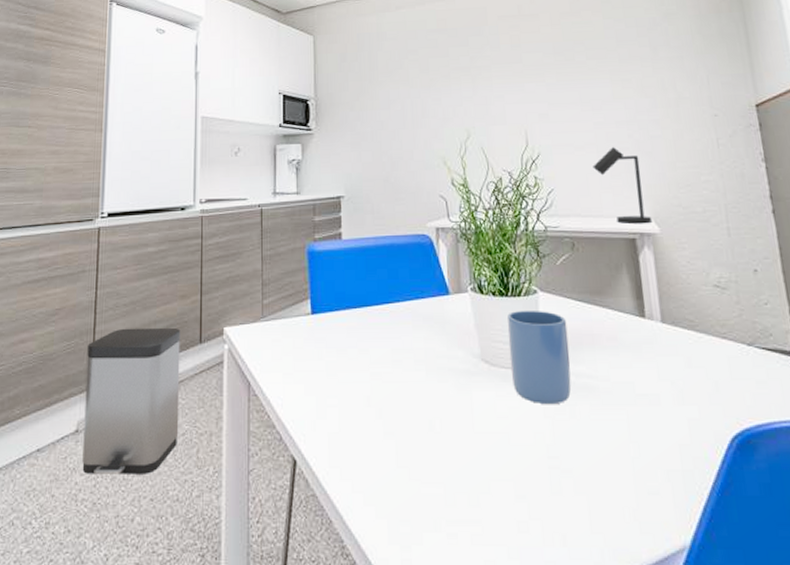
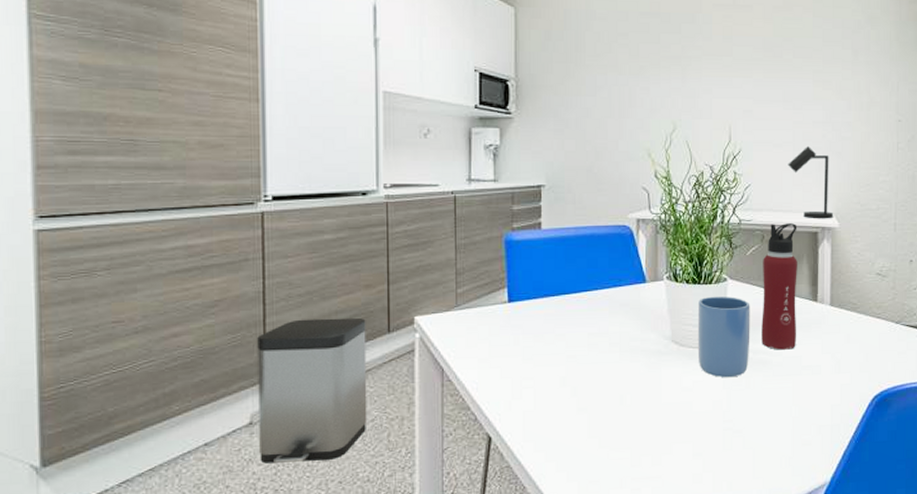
water bottle: none [575,229,626,374] -> present [762,223,797,350]

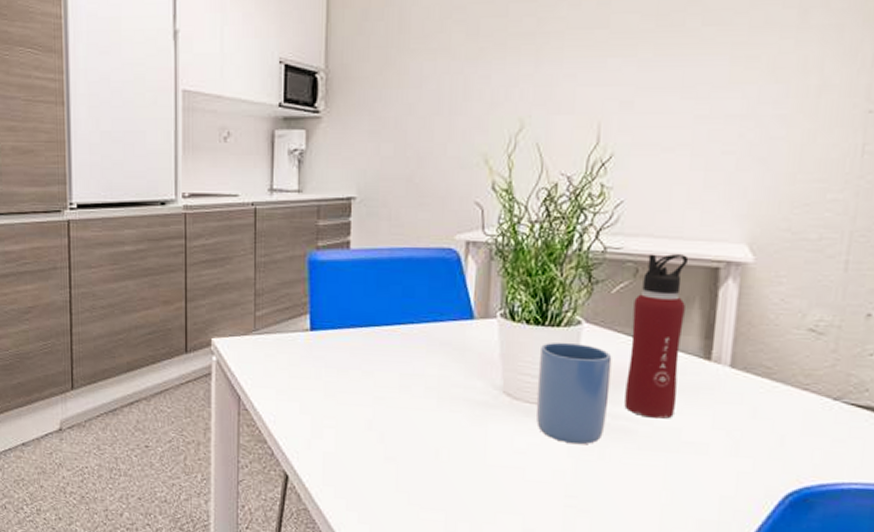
pedal bin: present [257,317,367,464] -> none [65,331,165,475]
desk lamp: present [788,145,834,218] -> none [681,148,747,249]

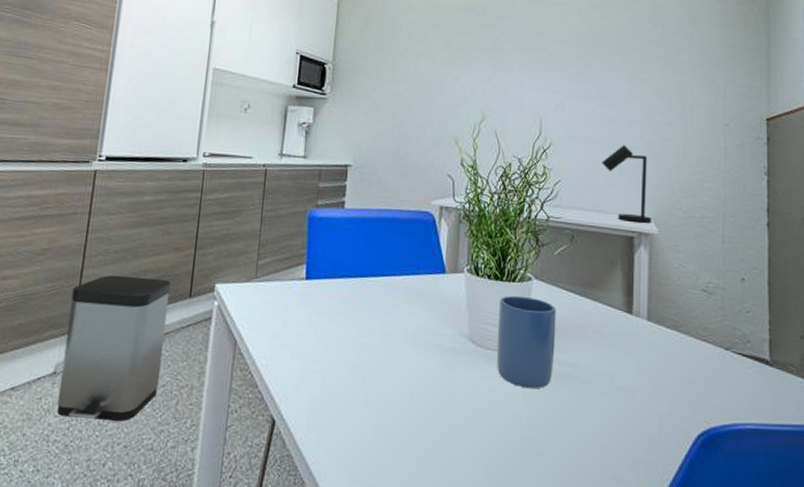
pedal bin: none [65,331,165,475] -> present [57,275,171,421]
water bottle: present [624,254,689,419] -> none [568,223,611,365]
desk lamp: none [681,148,747,249] -> present [601,144,652,223]

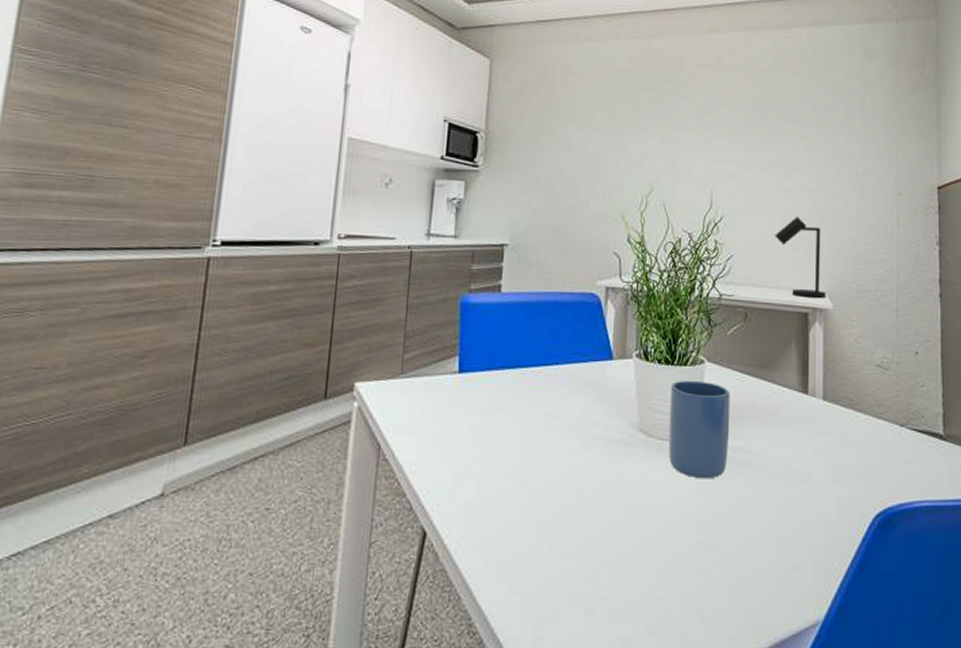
pedal bin: present [57,275,171,421] -> none [166,377,302,545]

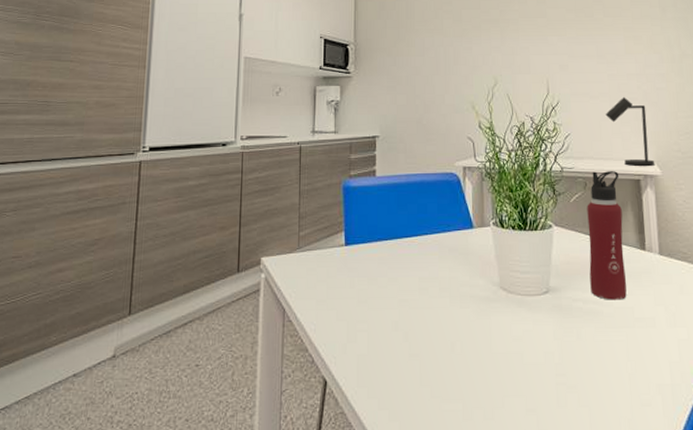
mug: present [668,380,730,478] -> none [524,242,579,327]
water bottle: none [743,300,785,450] -> present [587,171,627,300]

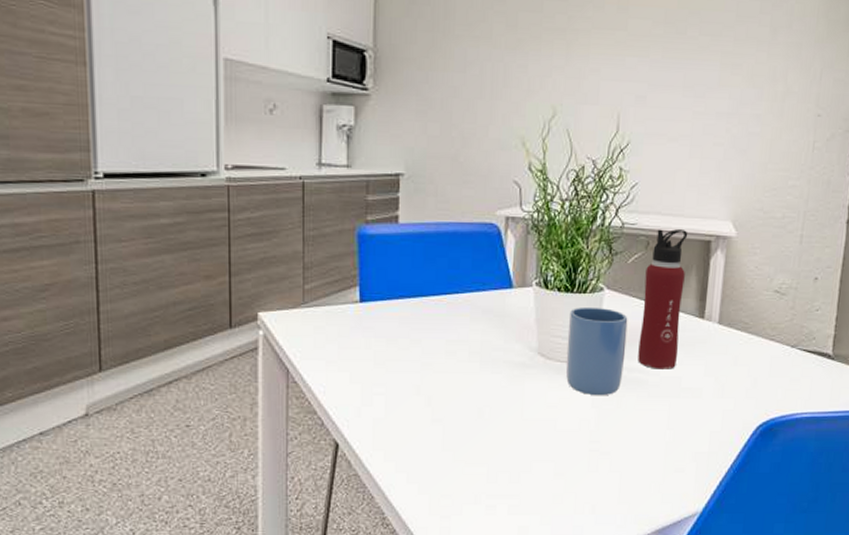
mug: none [524,242,579,327] -> present [565,306,628,395]
desk lamp: present [605,96,655,166] -> none [683,140,732,225]

